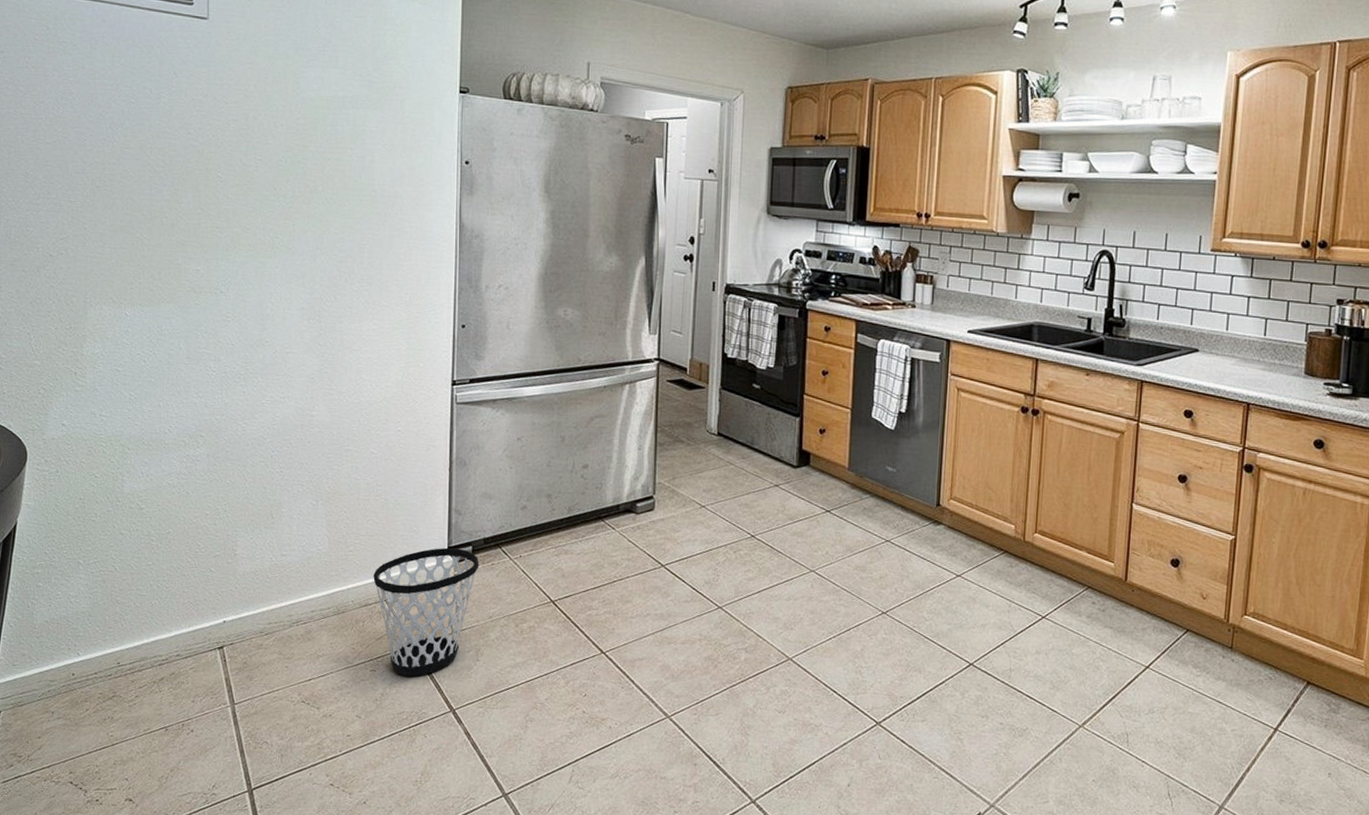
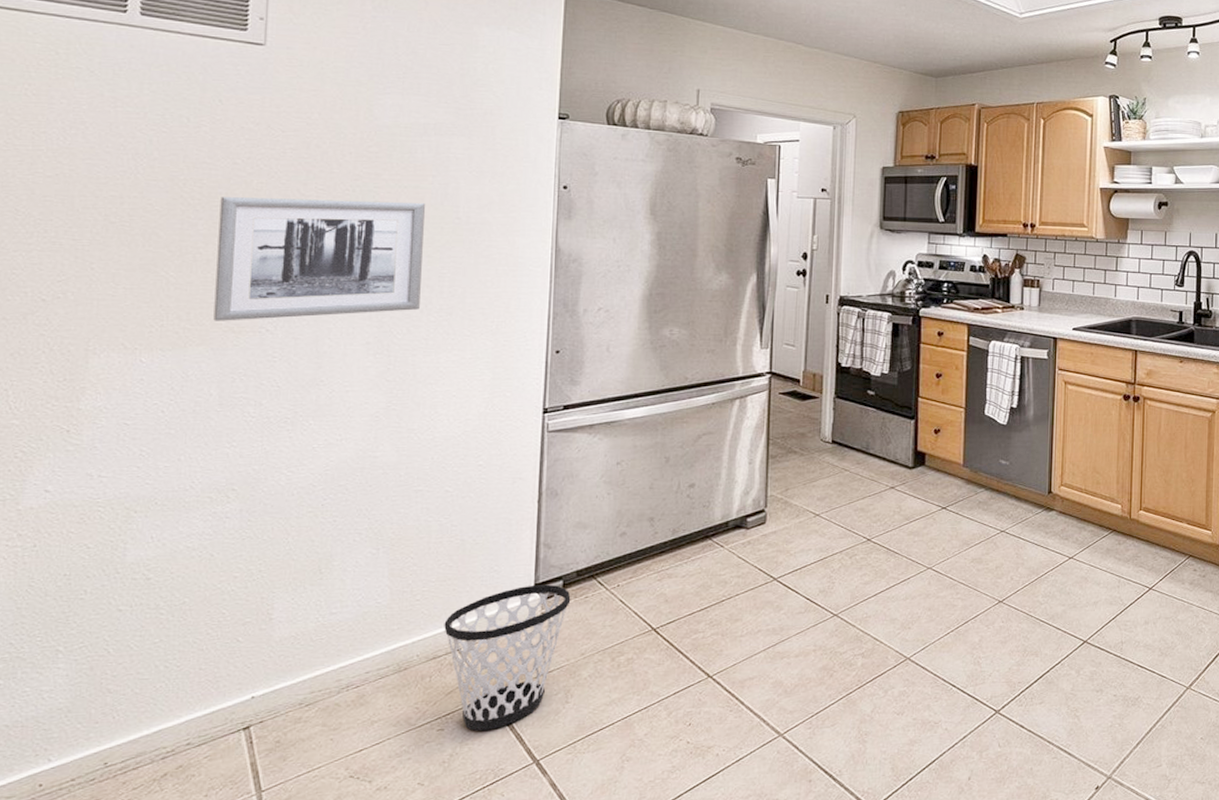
wall art: none [179,165,346,282] -> present [213,197,425,321]

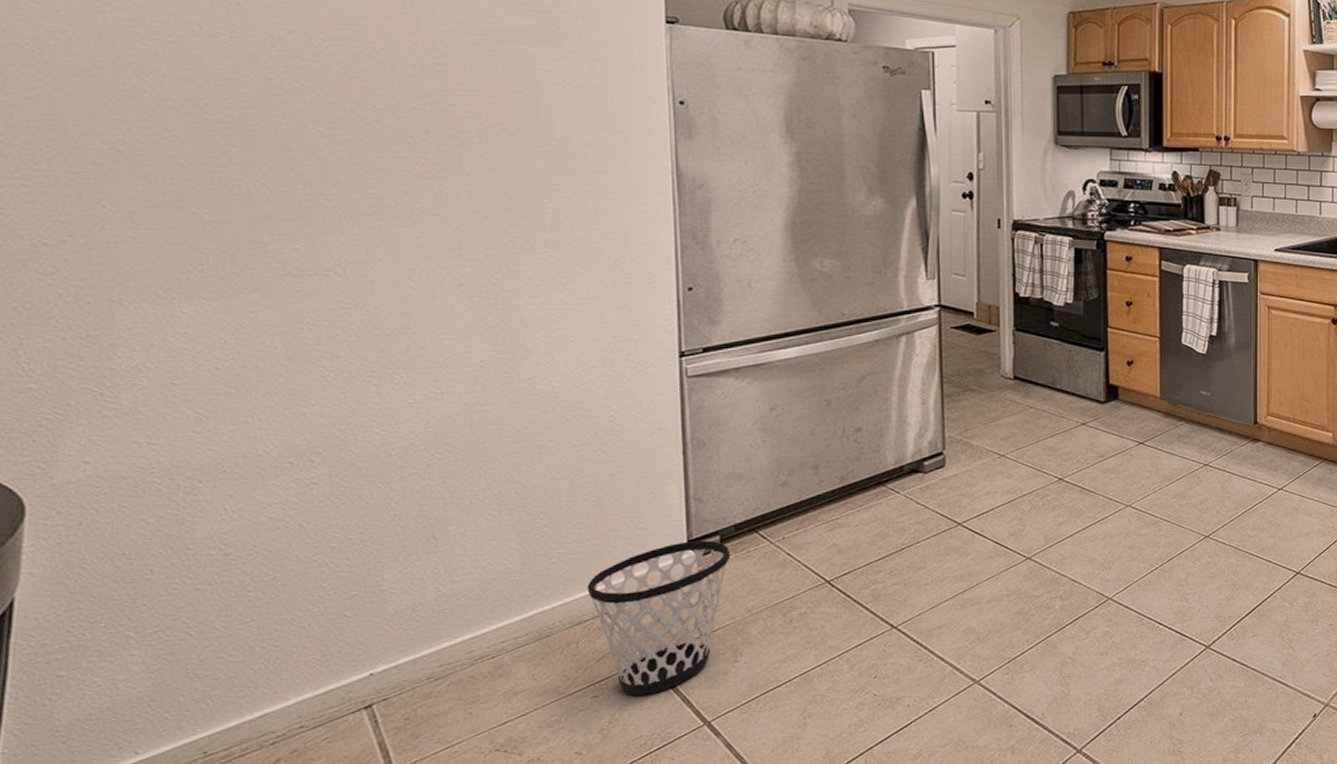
wall art: present [213,197,425,321] -> none [255,119,520,264]

